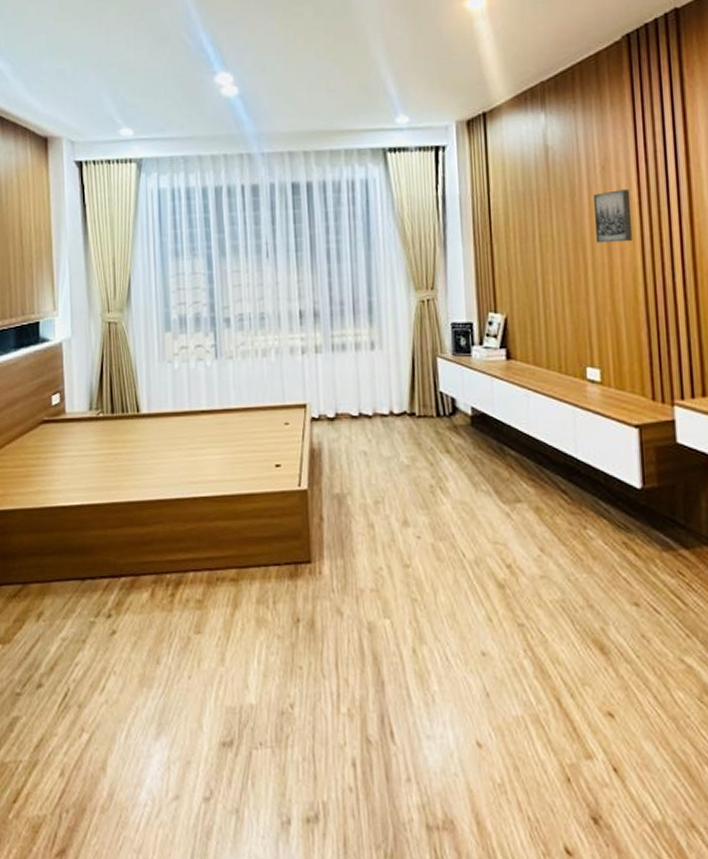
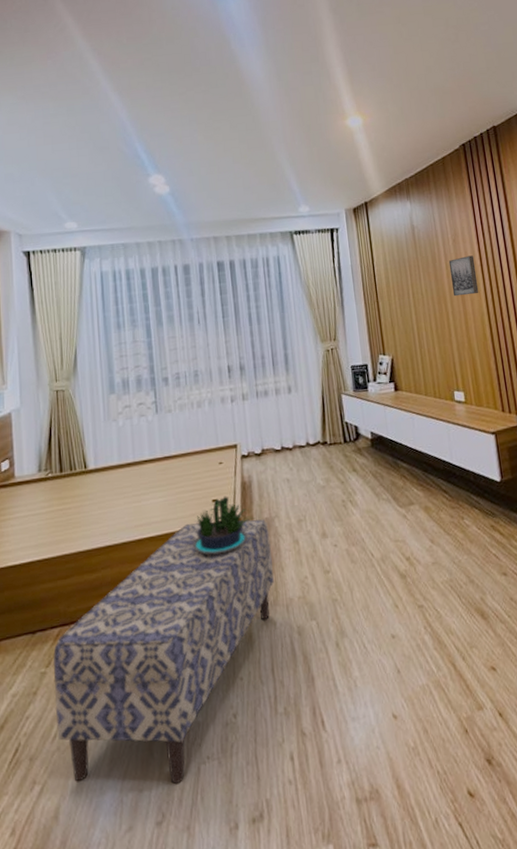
bench: none [102,487,343,764] -> present [53,519,274,785]
potted plant: none [251,462,325,527] -> present [192,496,256,555]

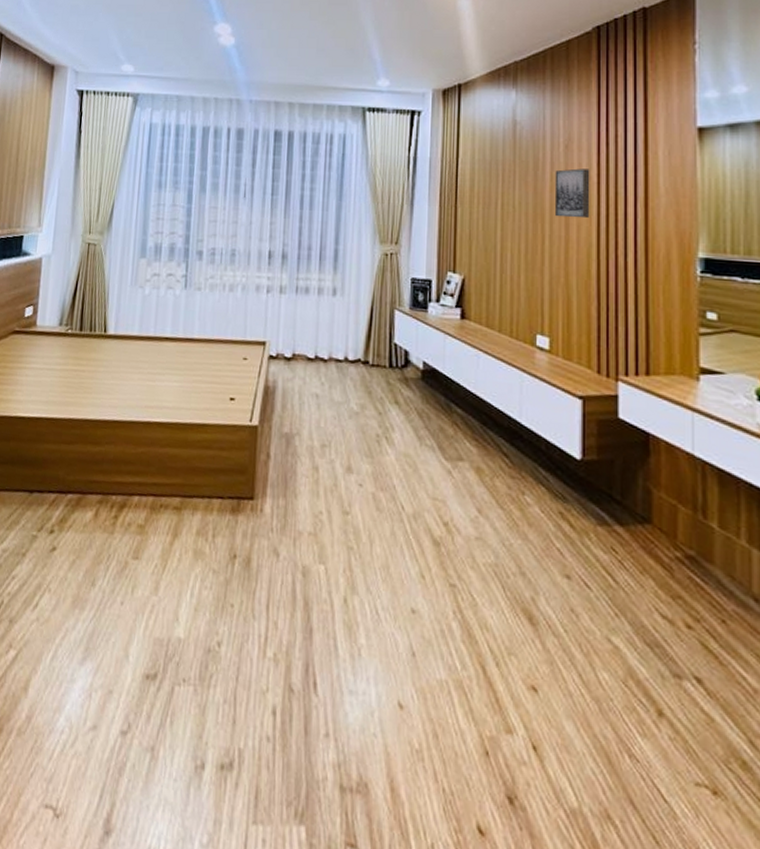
bench: present [53,519,274,785] -> none [39,417,287,698]
potted plant: present [192,496,256,555] -> none [201,396,274,461]

